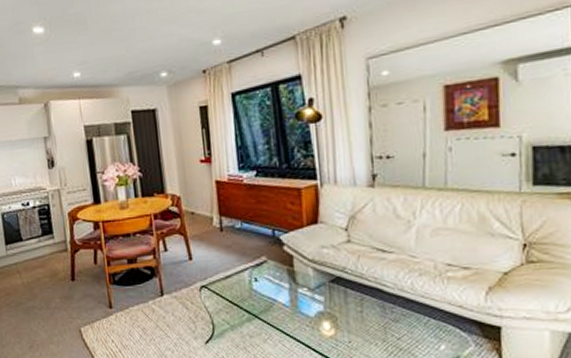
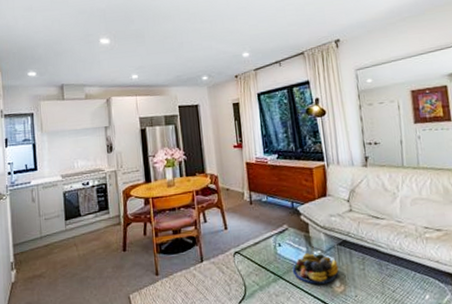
fruit bowl: none [271,289,329,326] -> present [292,252,339,285]

